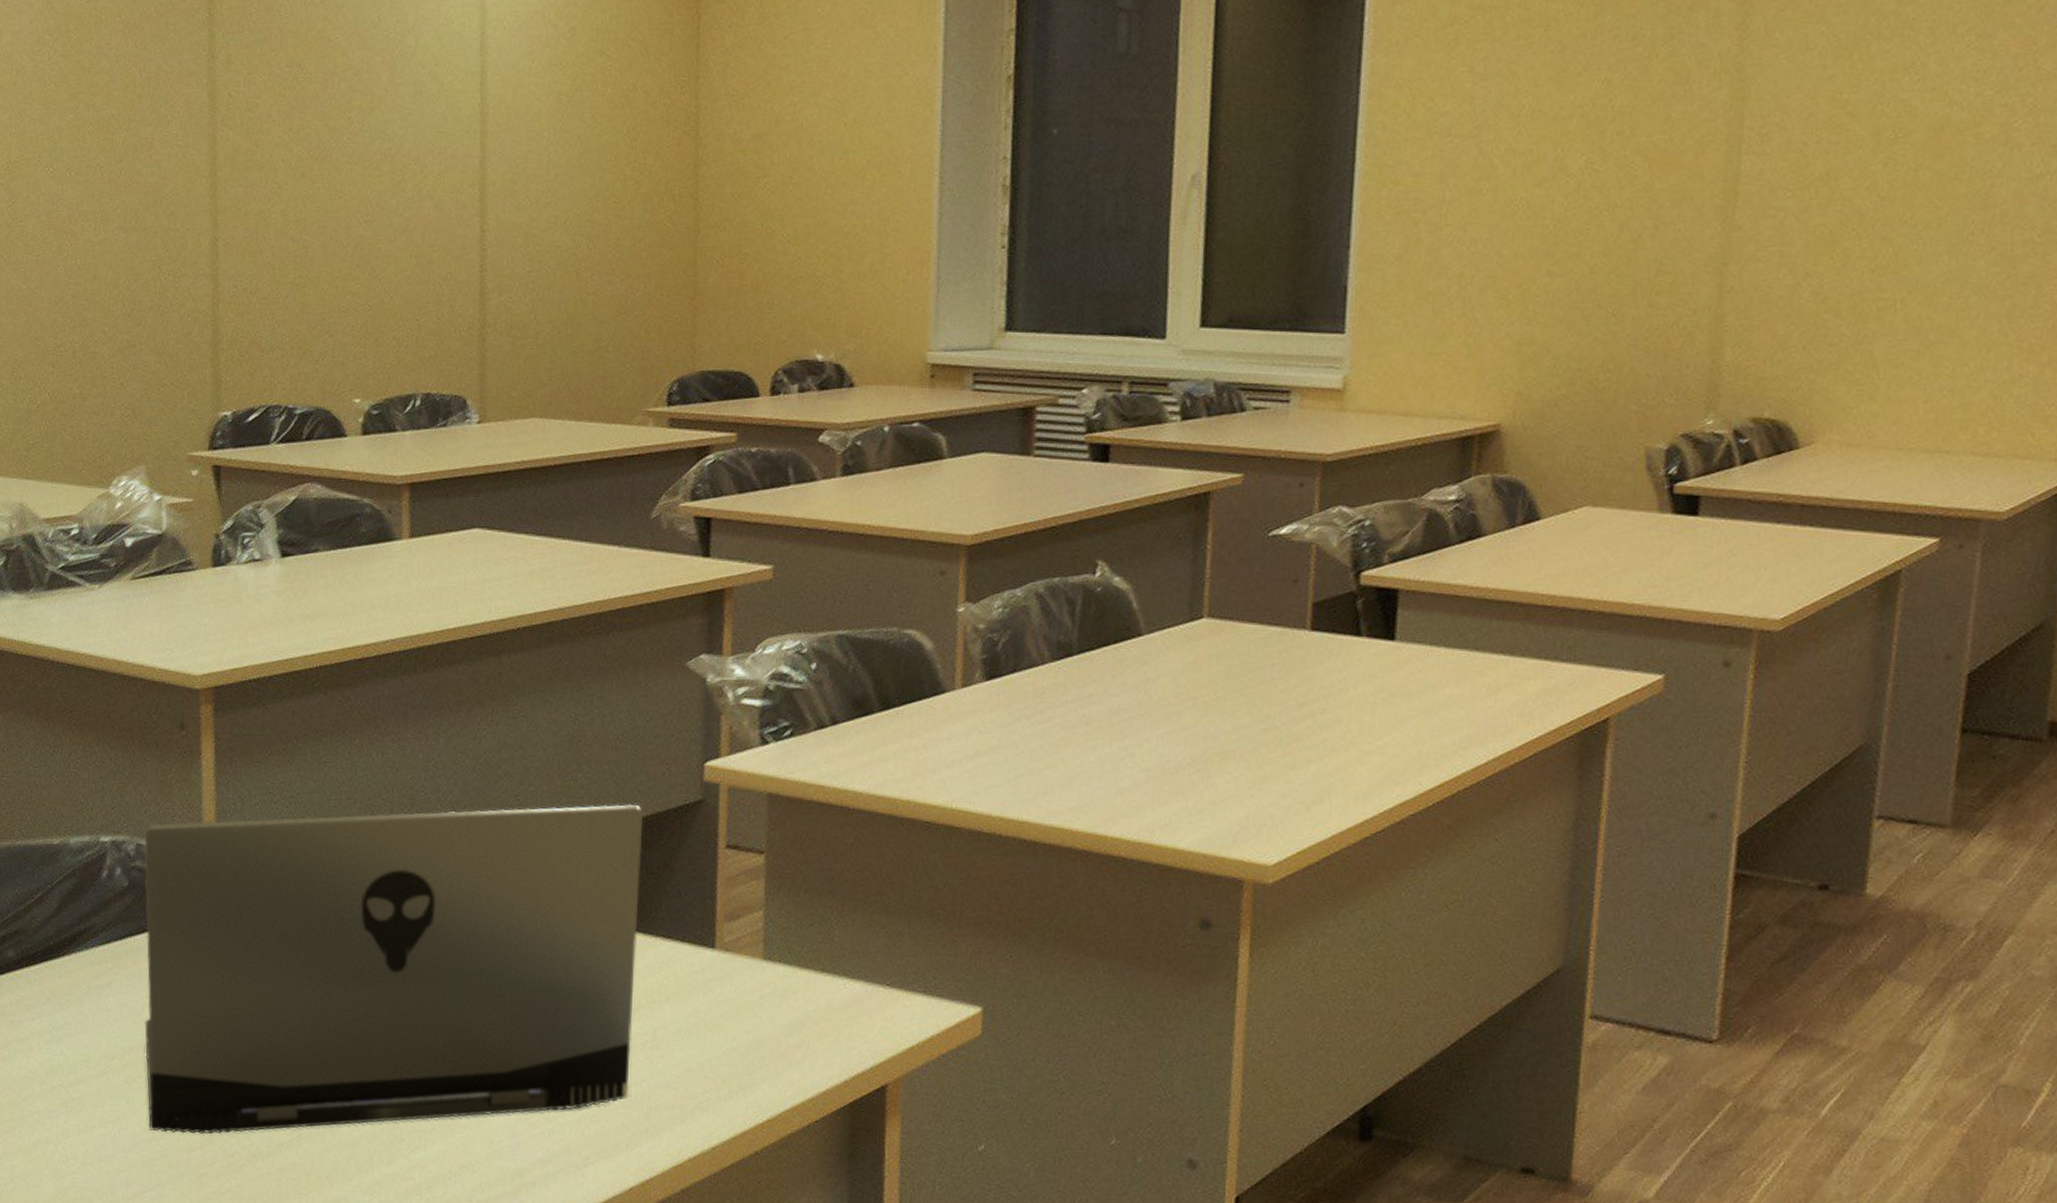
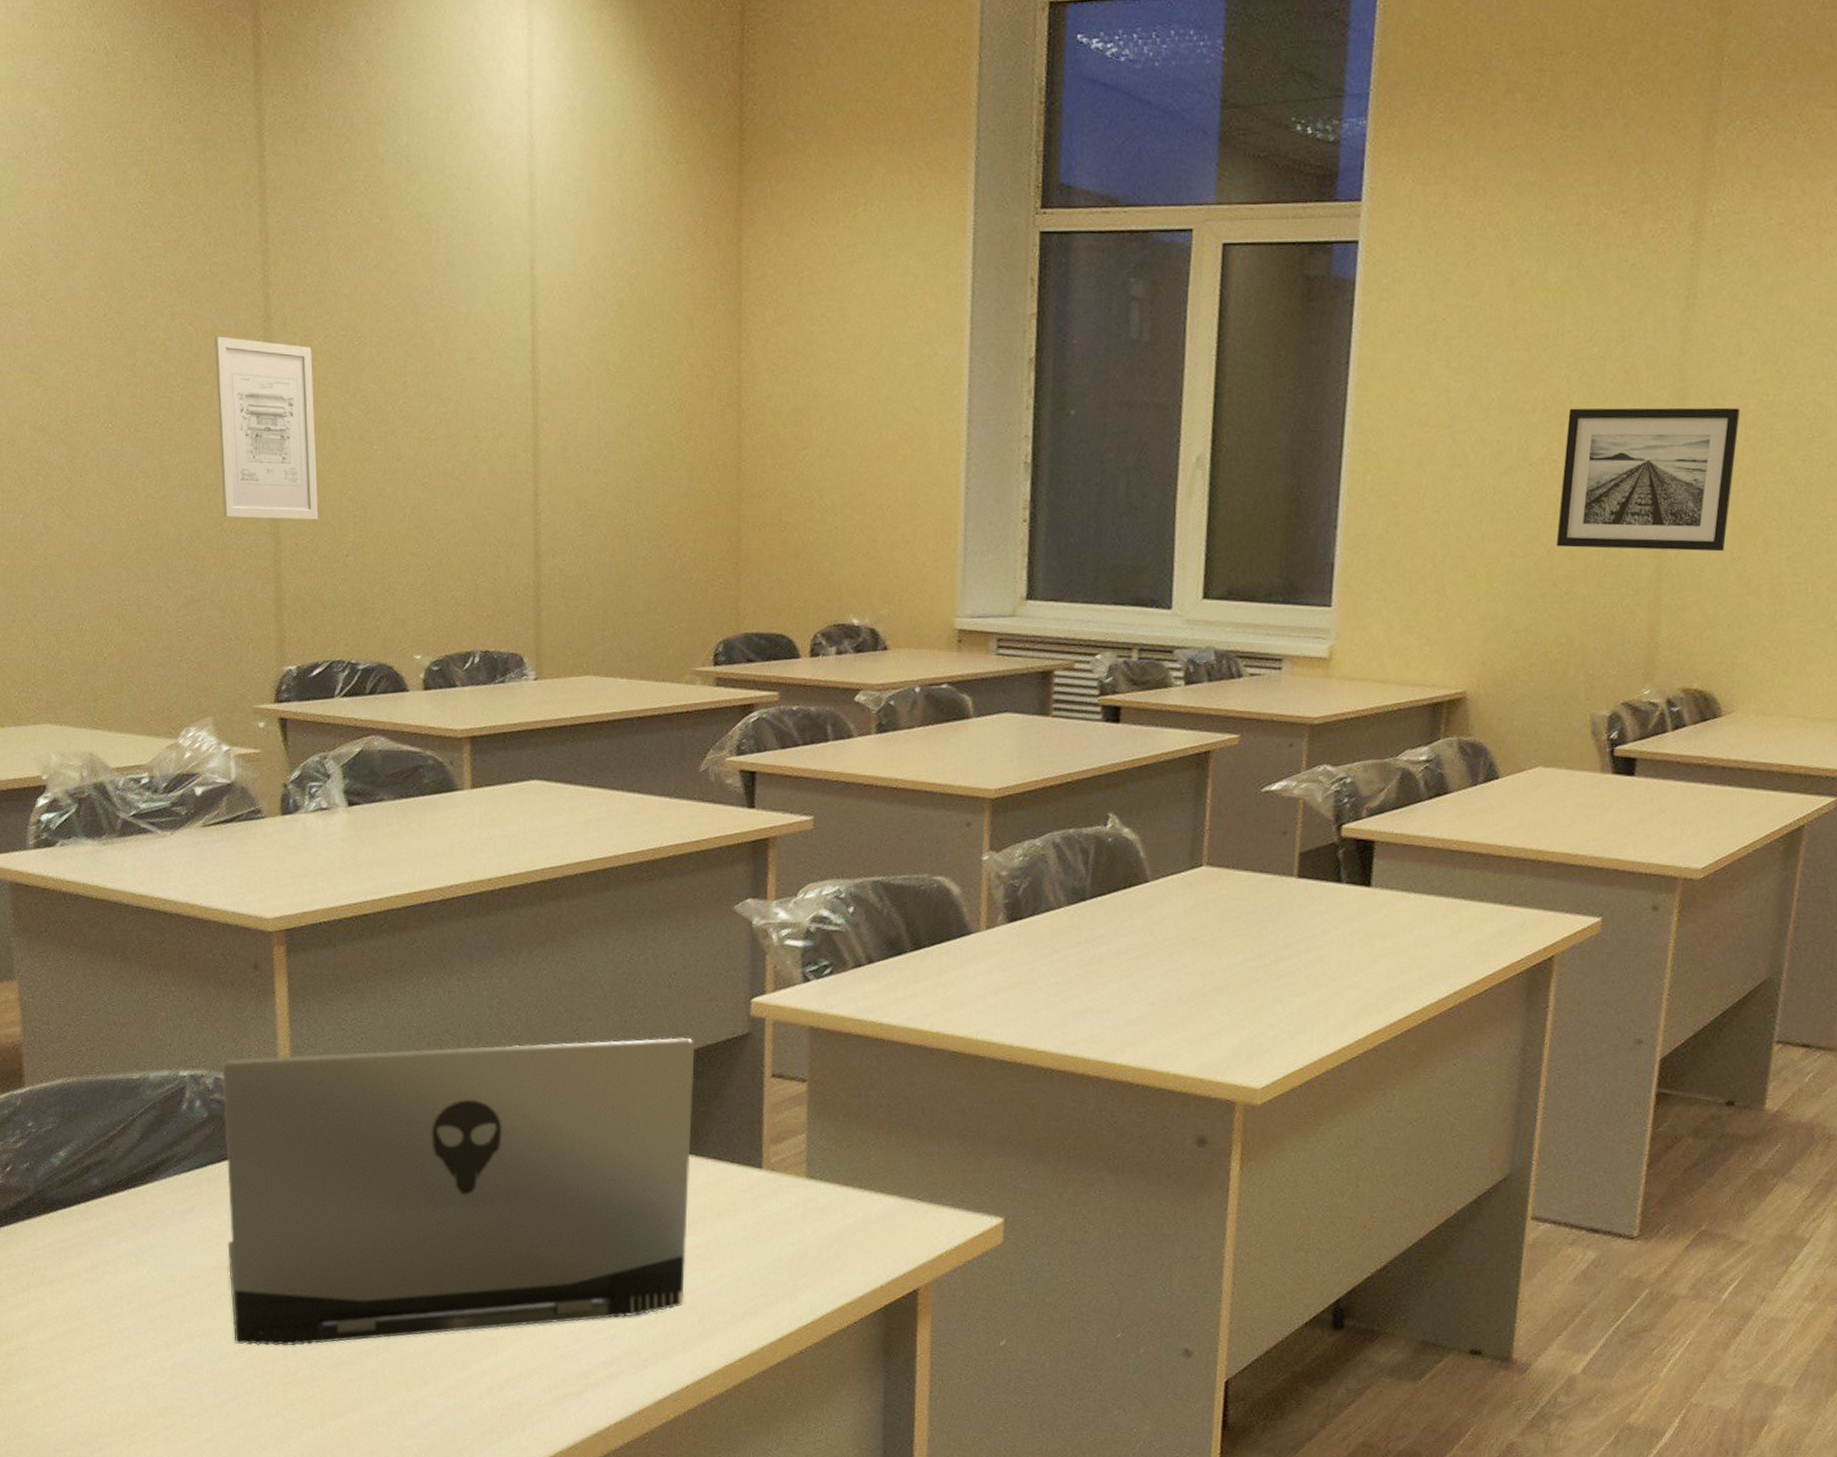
wall art: none [157,76,259,261] -> present [214,336,319,520]
wall art: none [1601,108,1810,266] -> present [1557,407,1740,552]

